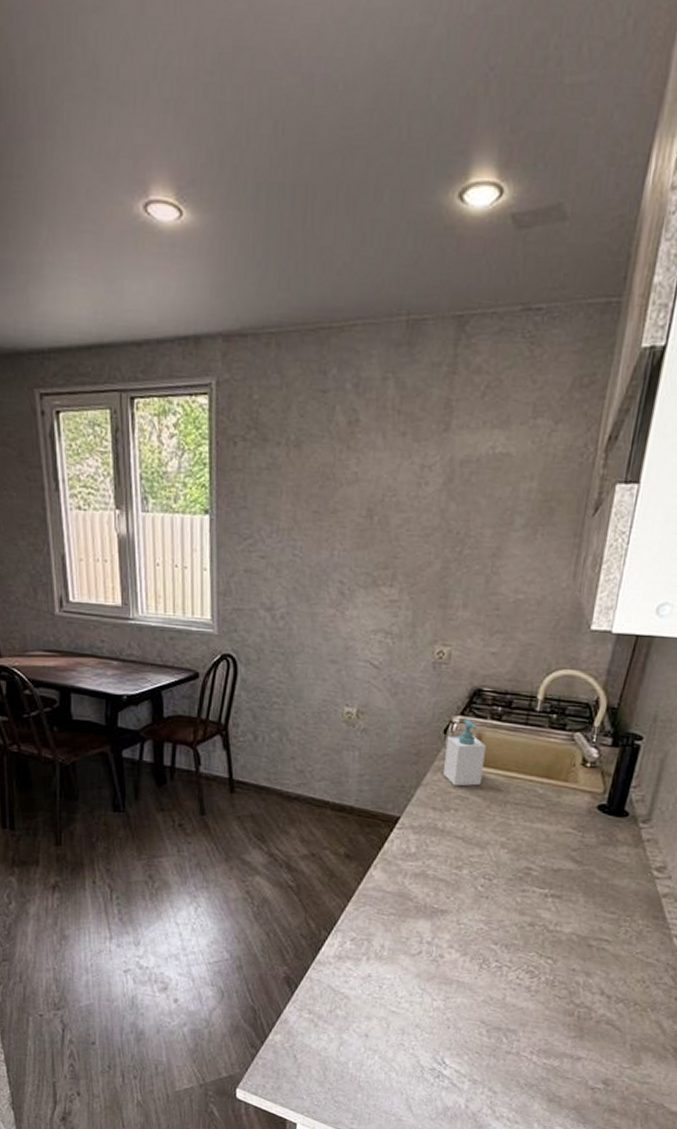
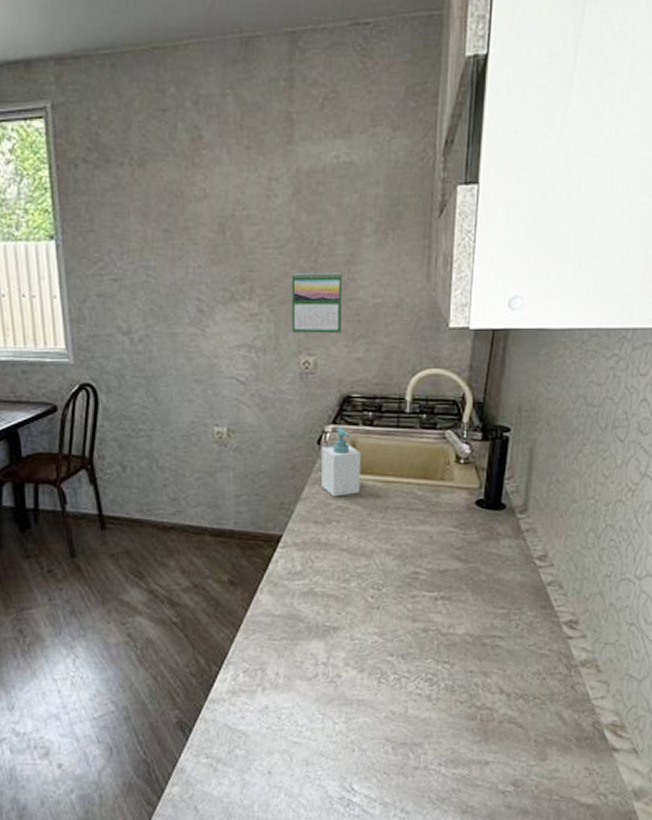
calendar: none [429,563,486,626] -> present [291,272,343,334]

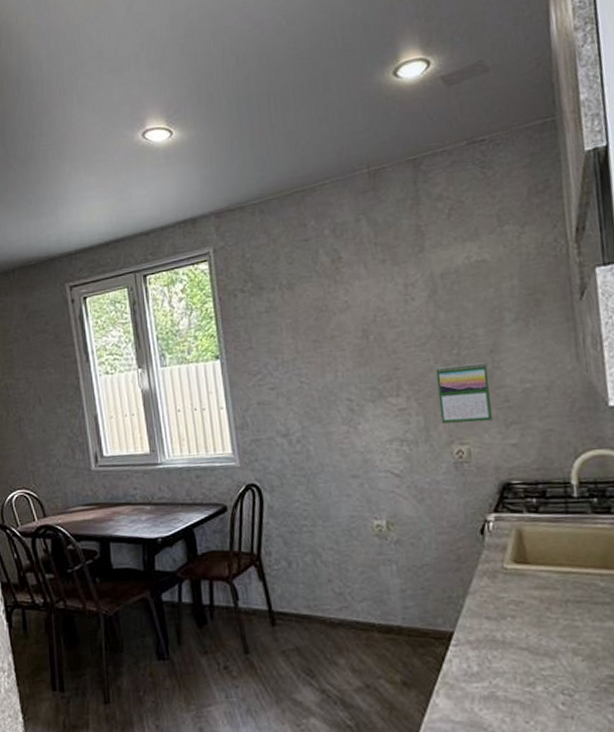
soap bottle: present [321,427,361,497] -> none [485,516,534,590]

